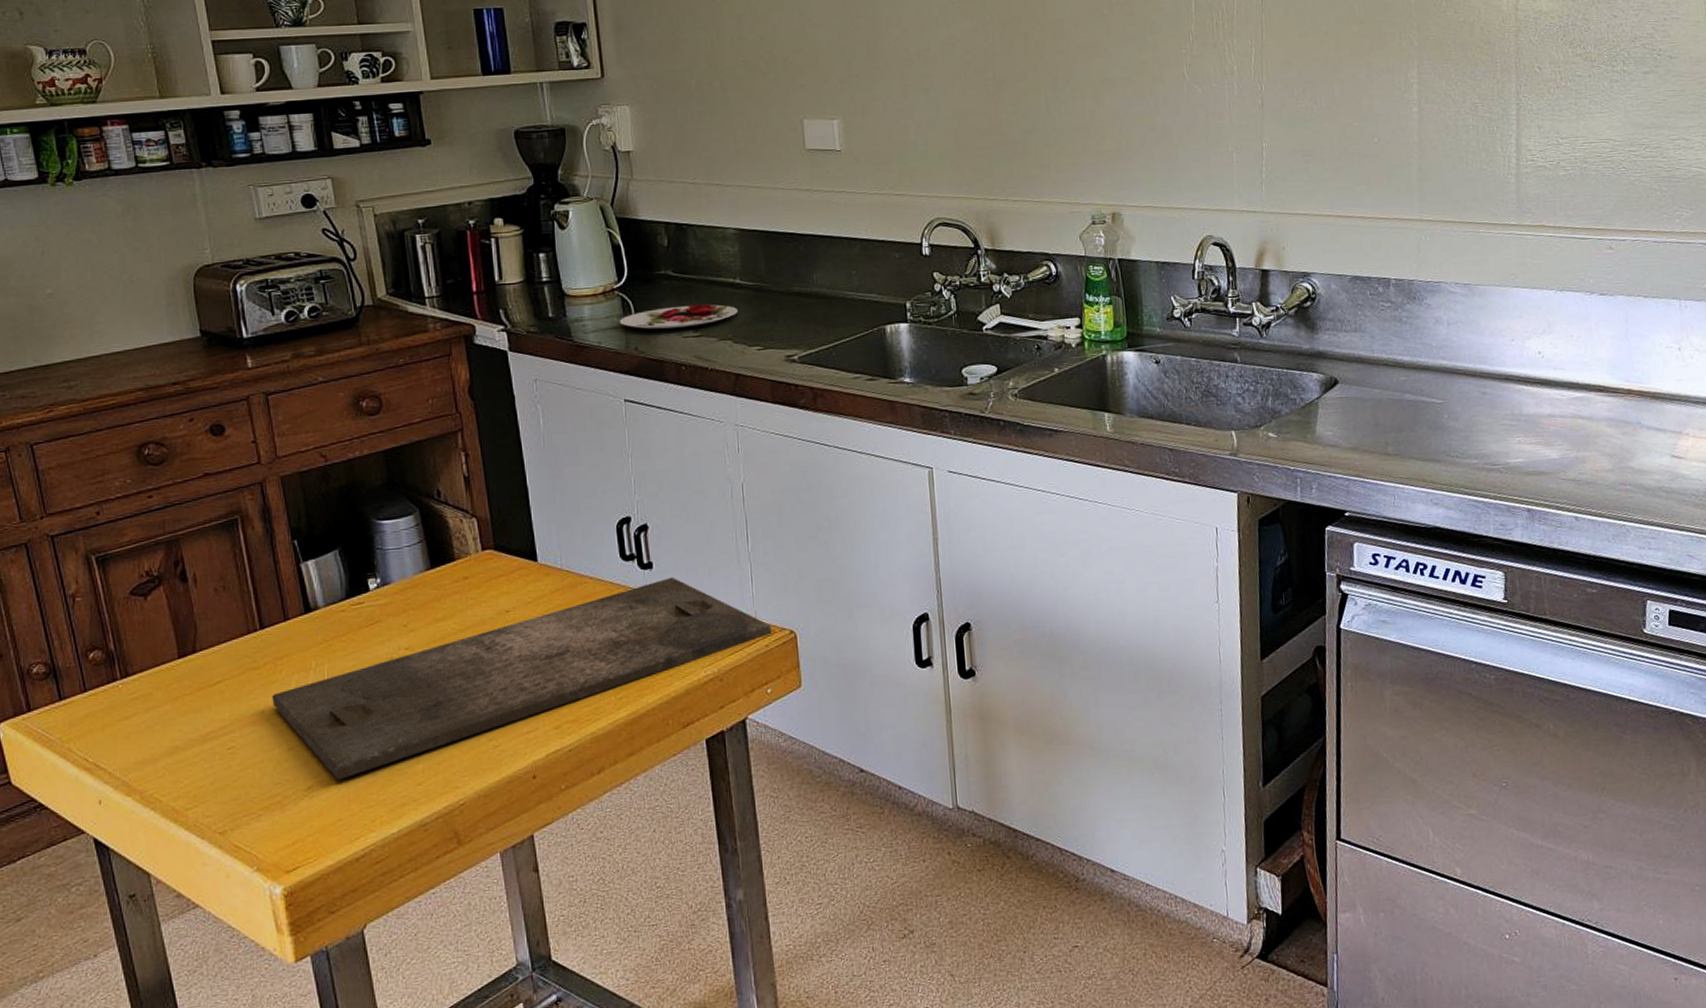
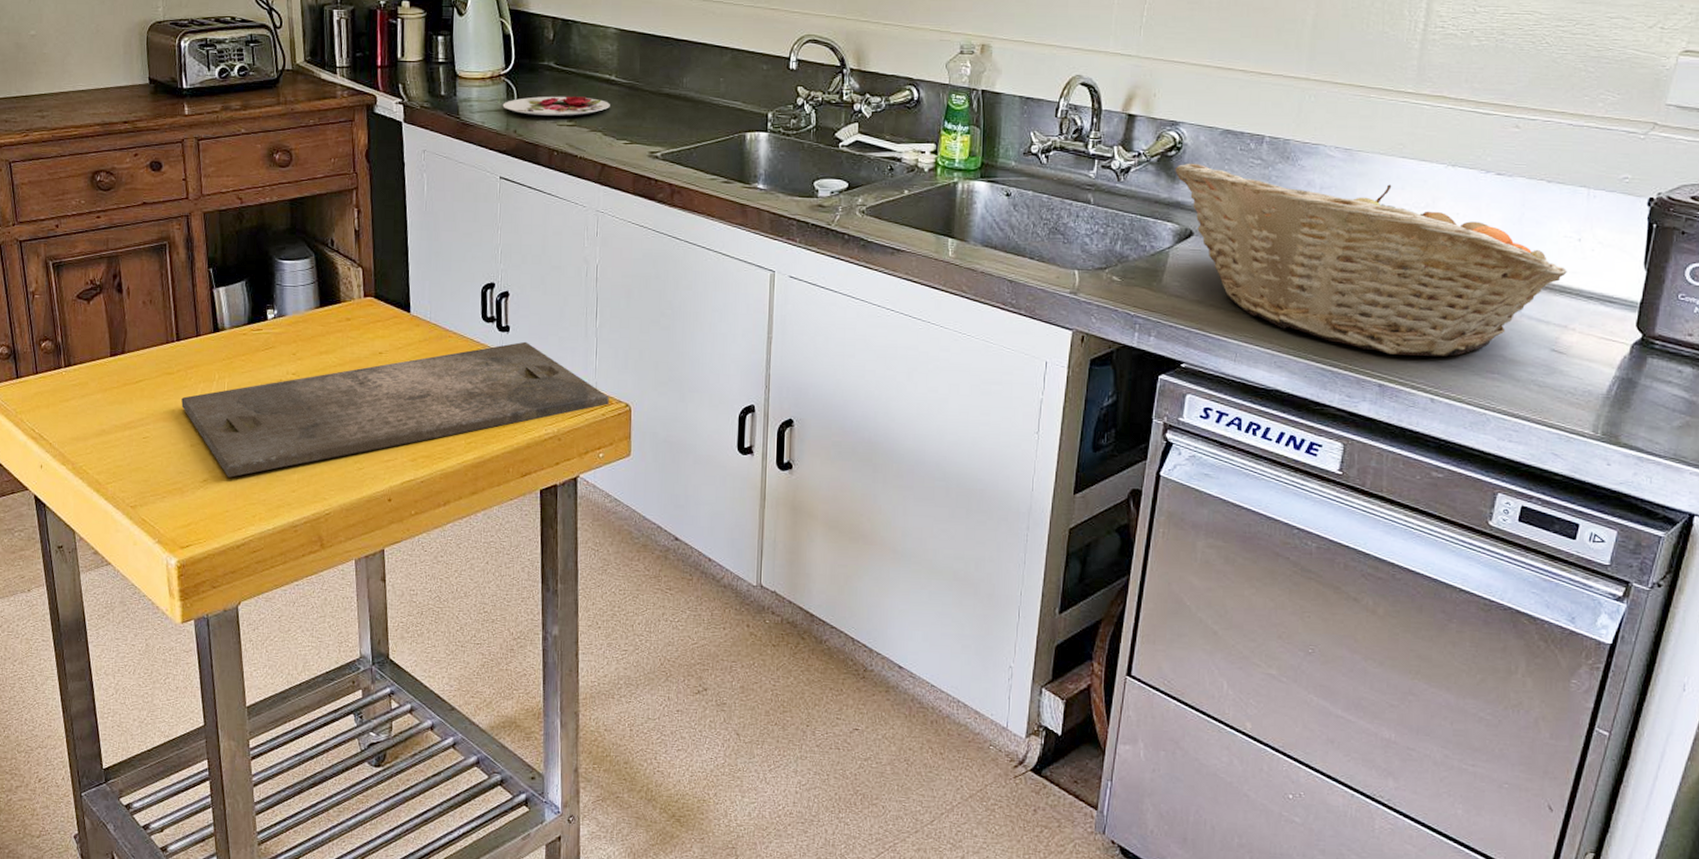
fruit basket: none [1312,311,1674,479] -> present [1175,163,1567,357]

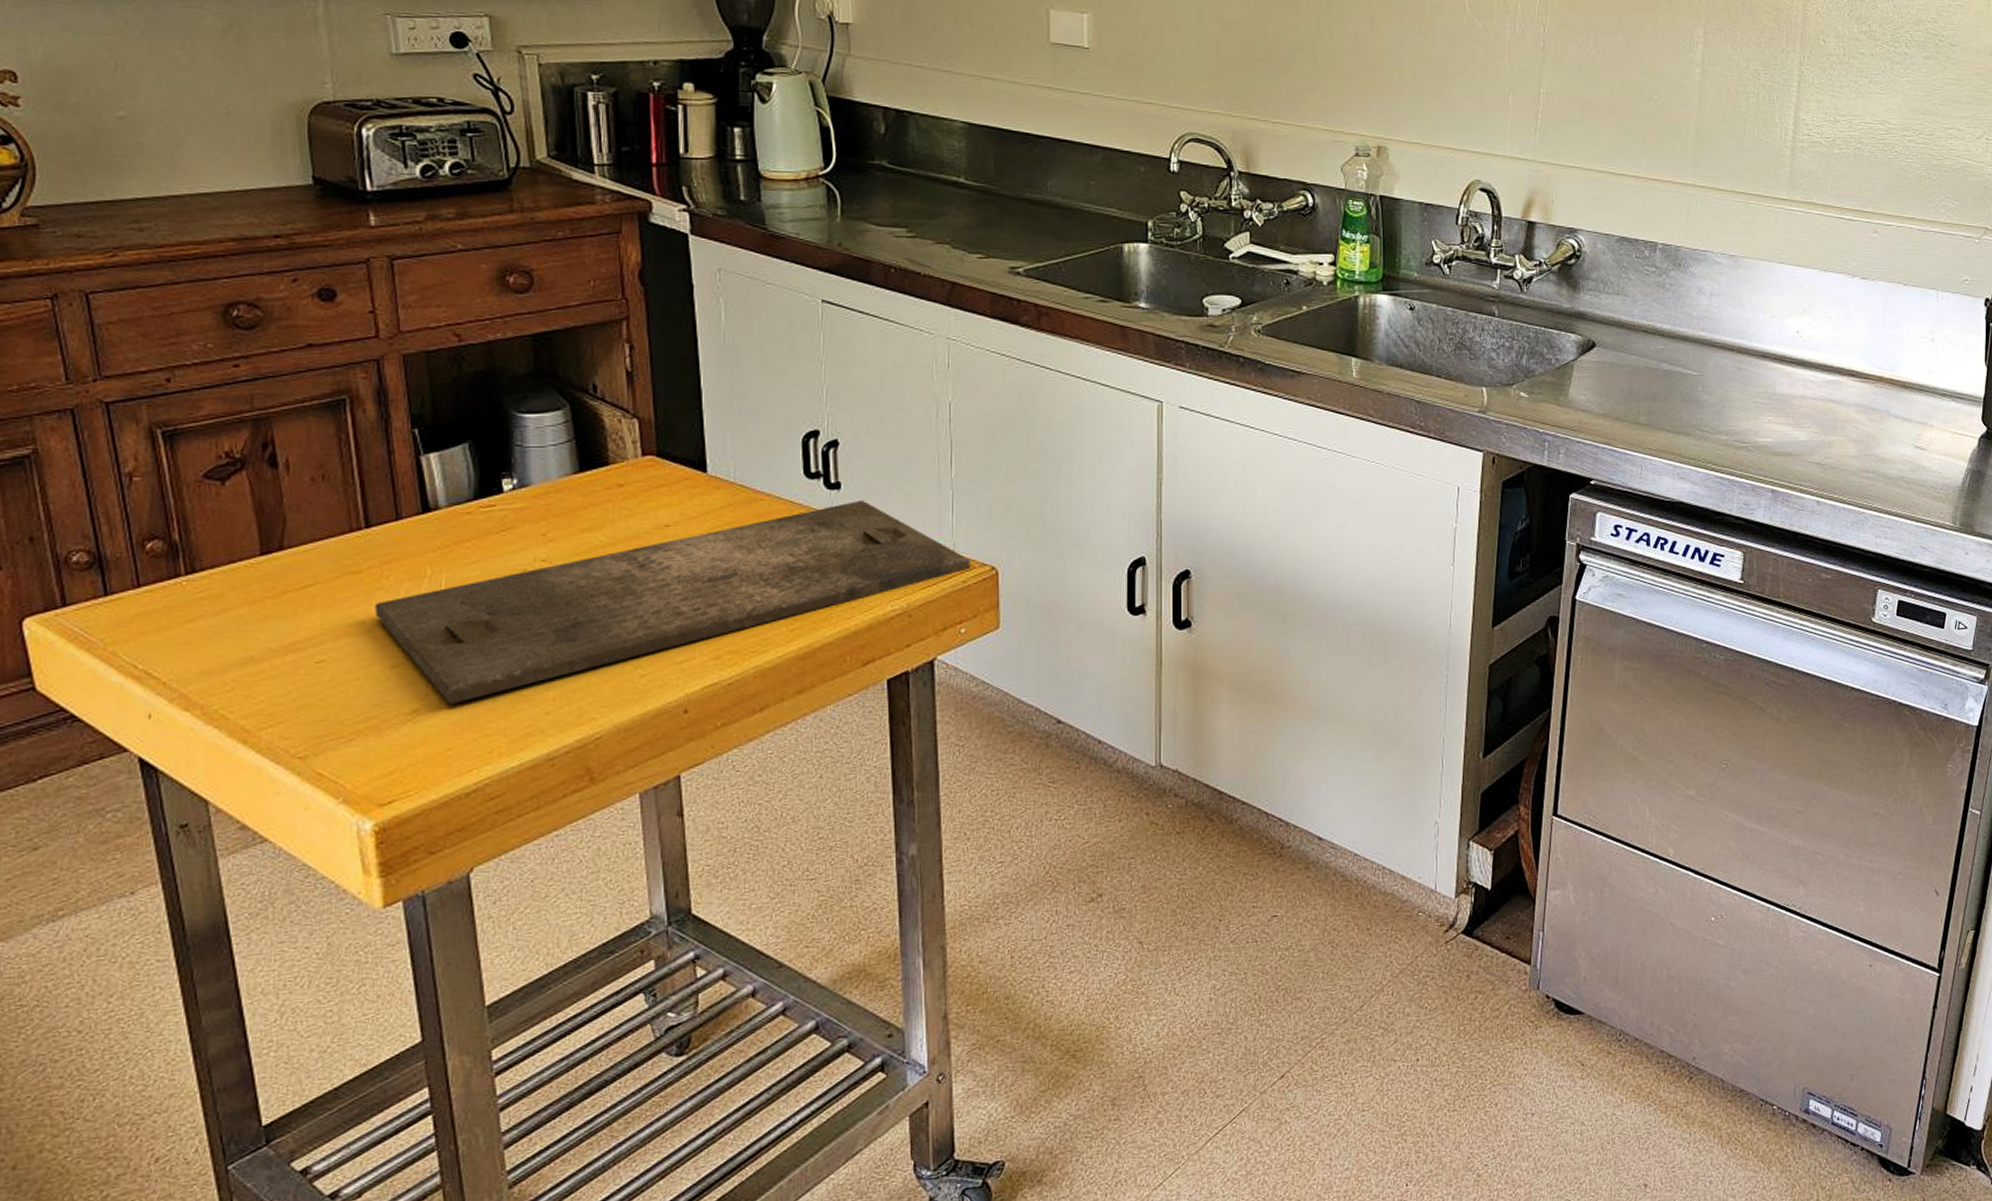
plate: present [502,96,610,116] -> none [822,201,959,226]
fruit basket: present [1175,163,1567,357] -> none [1575,271,1924,459]

